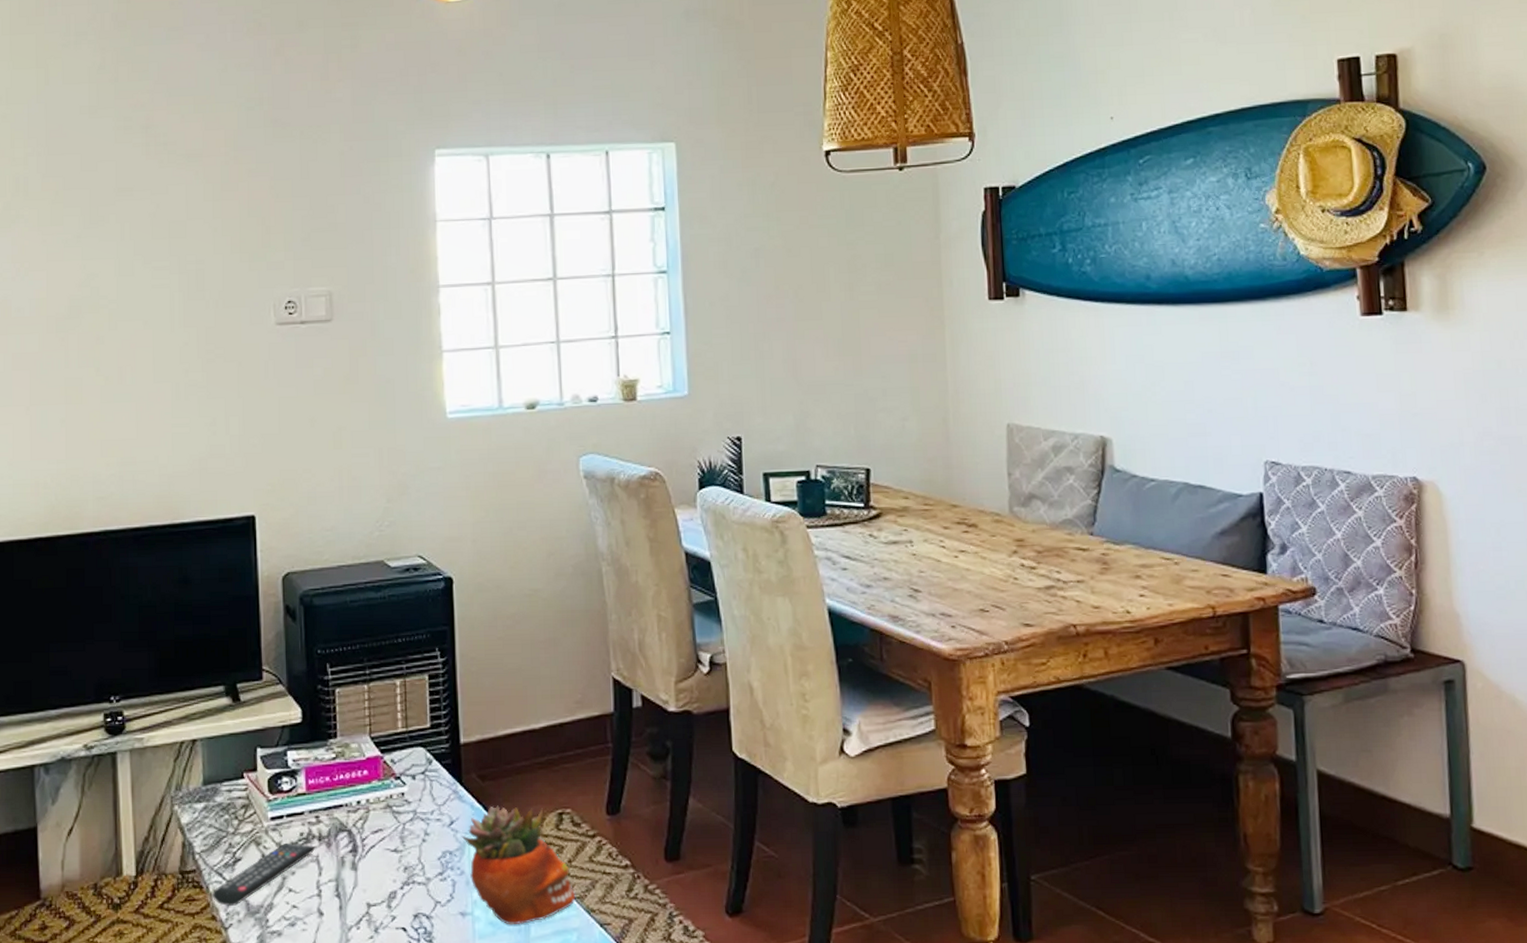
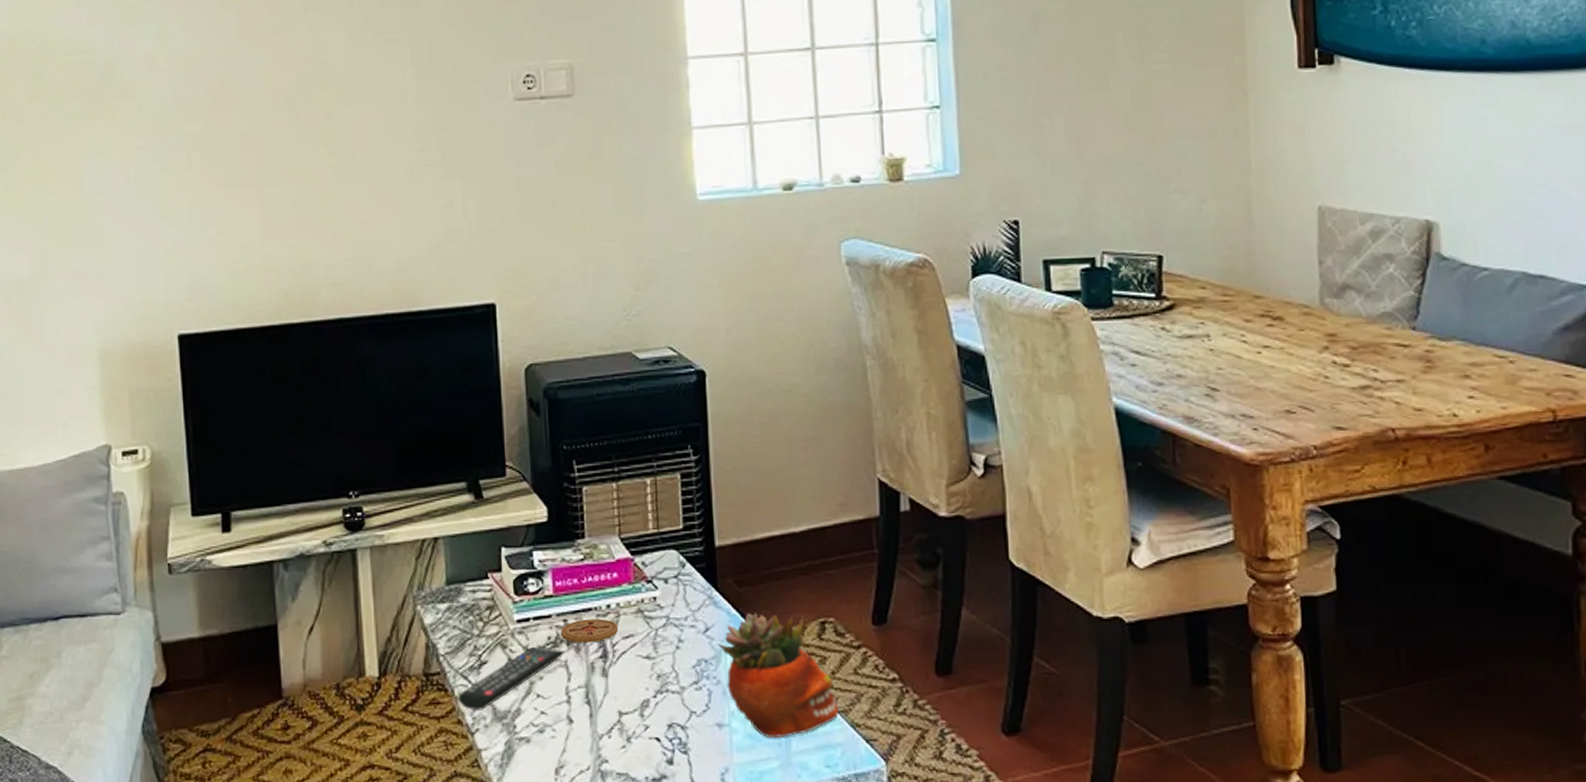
coaster: none [312,815,368,838] -> present [560,619,619,643]

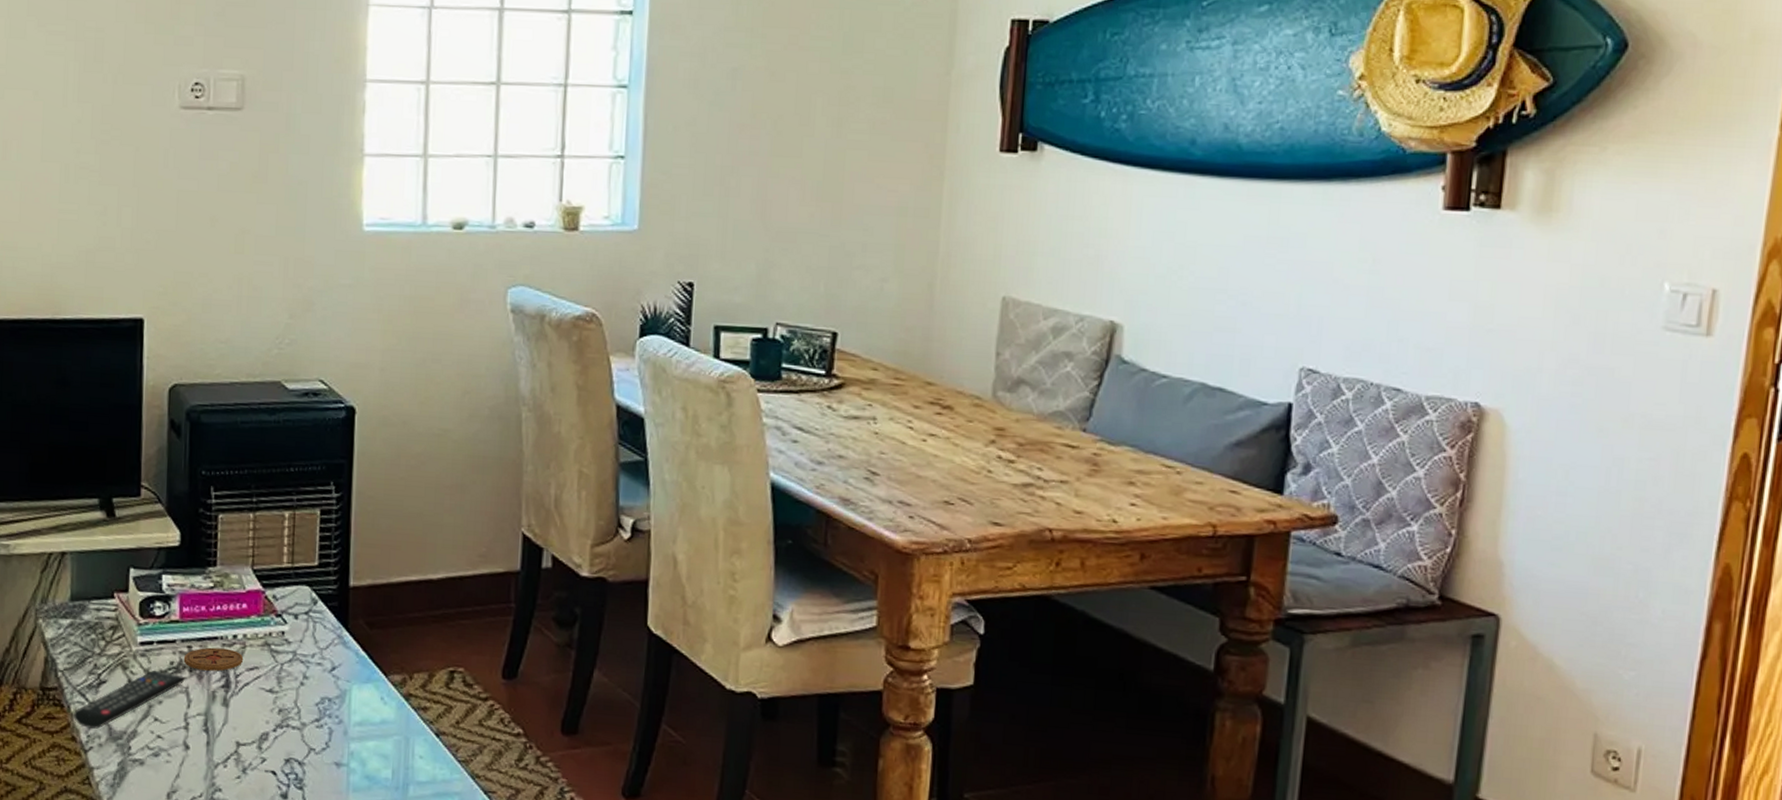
succulent planter: present [717,612,839,739] -> none [342,656,460,782]

